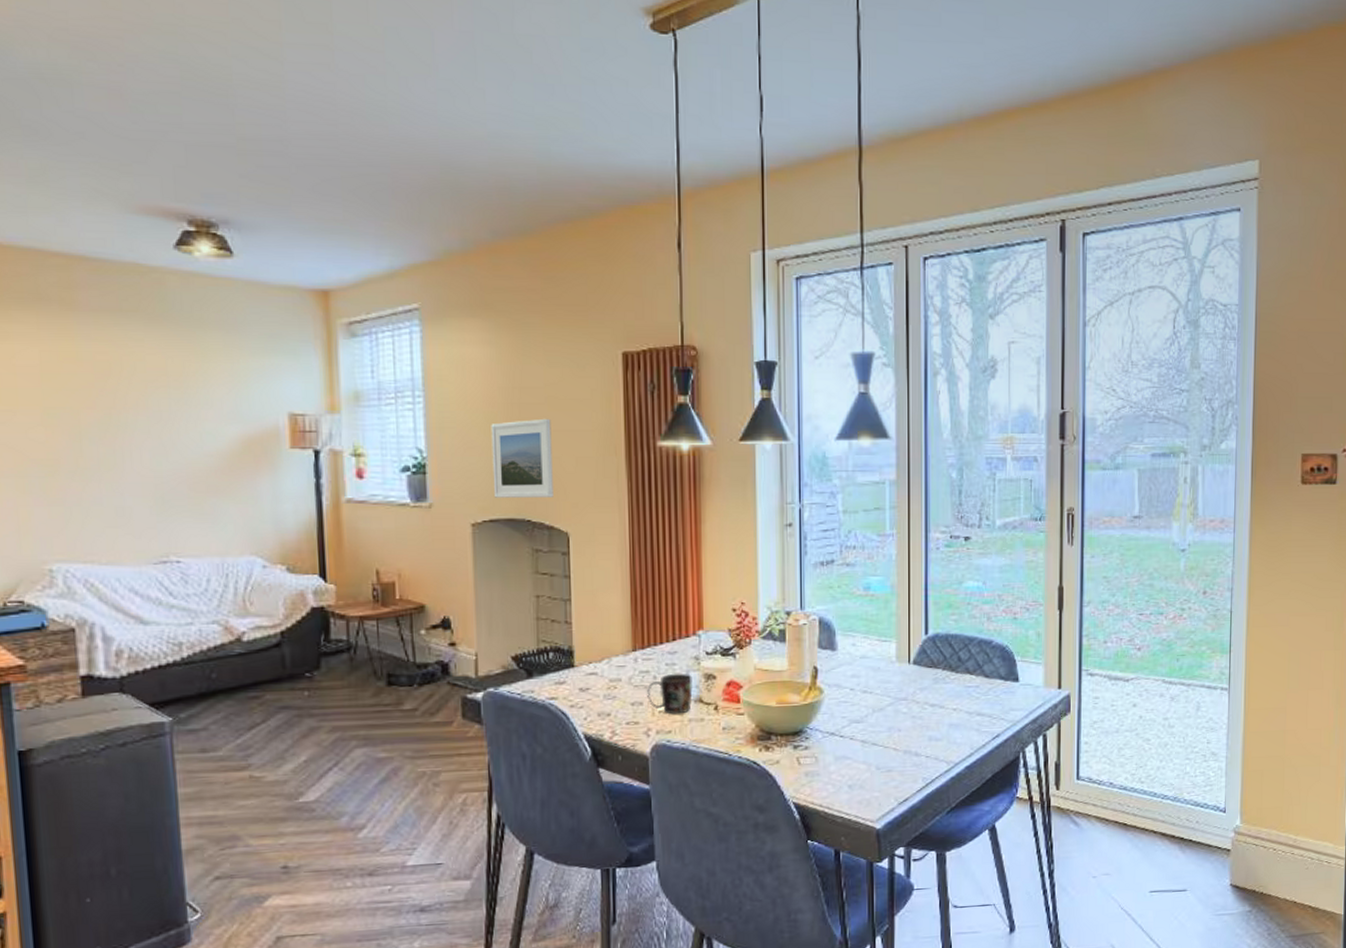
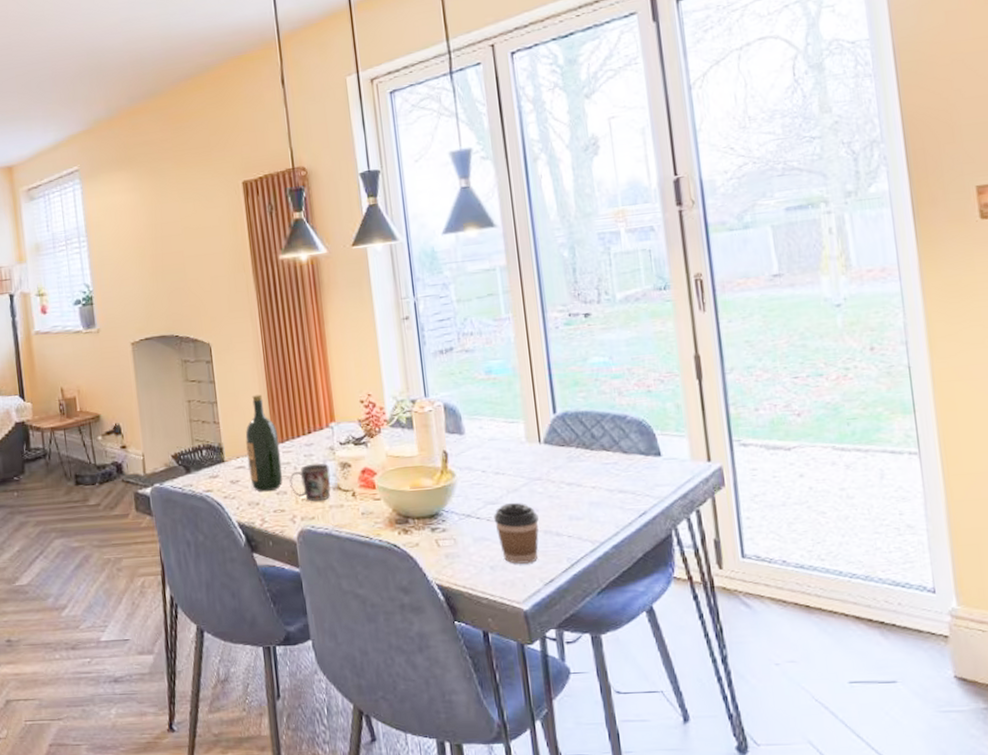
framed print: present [491,418,553,498] -> none [140,246,195,319]
wine bottle: none [601,595,640,702] -> present [245,394,283,492]
coffee cup: none [857,721,900,783] -> present [494,502,539,564]

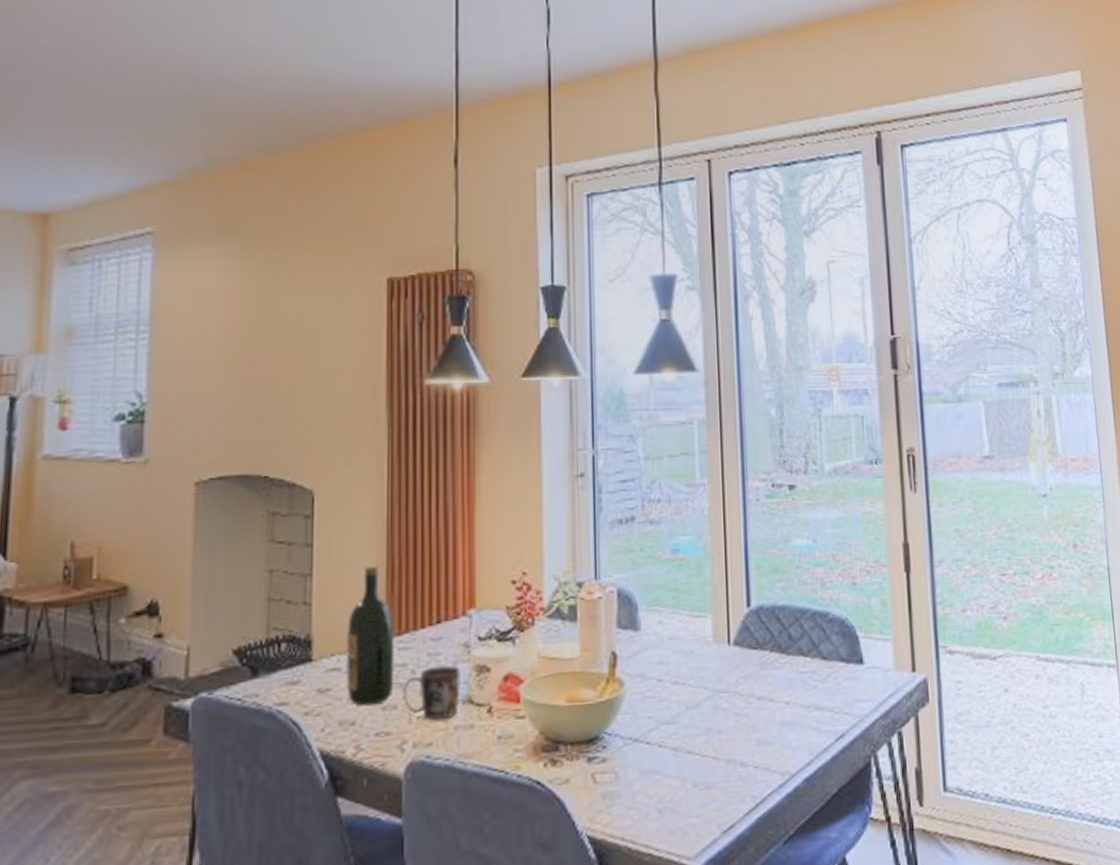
coffee cup: present [494,502,539,564] -> none [667,721,721,805]

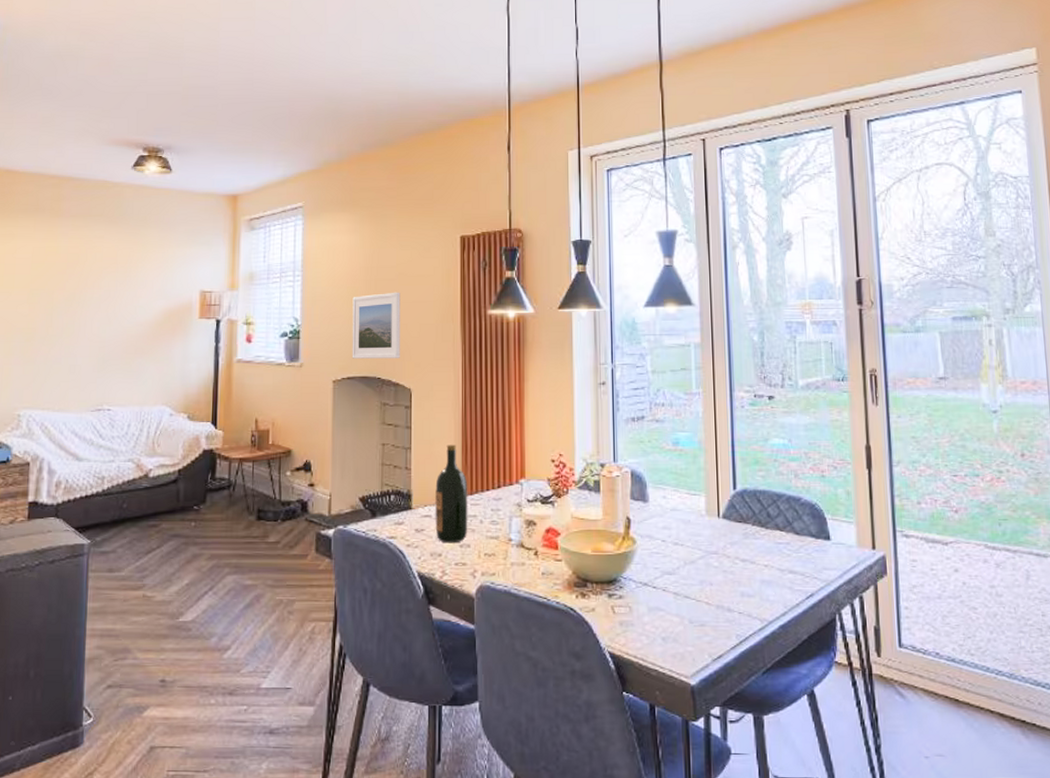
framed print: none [225,354,300,450] -> present [352,292,401,359]
mug: present [403,666,461,721] -> none [474,519,515,558]

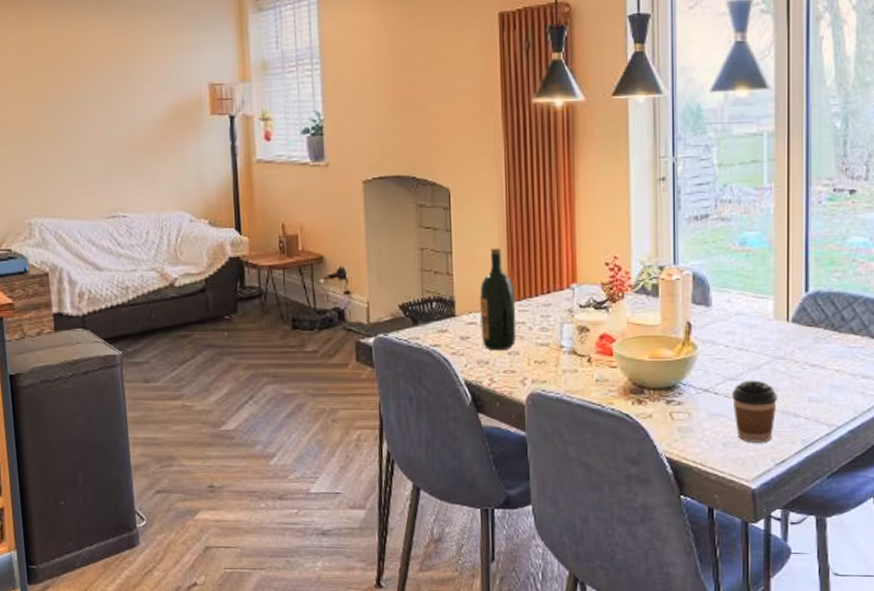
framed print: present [352,292,401,359] -> none [379,79,436,156]
coffee cup: none [670,574,712,637] -> present [732,380,777,442]

